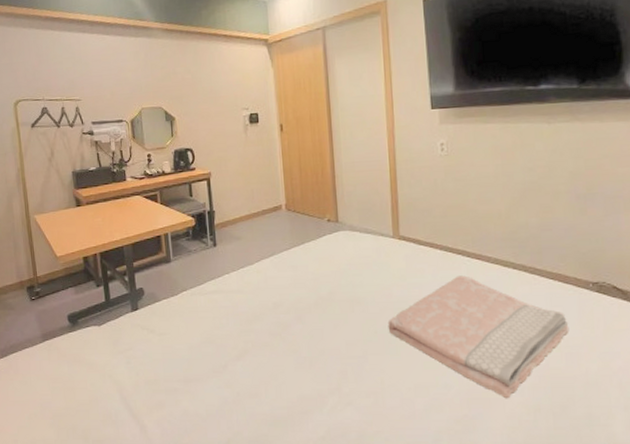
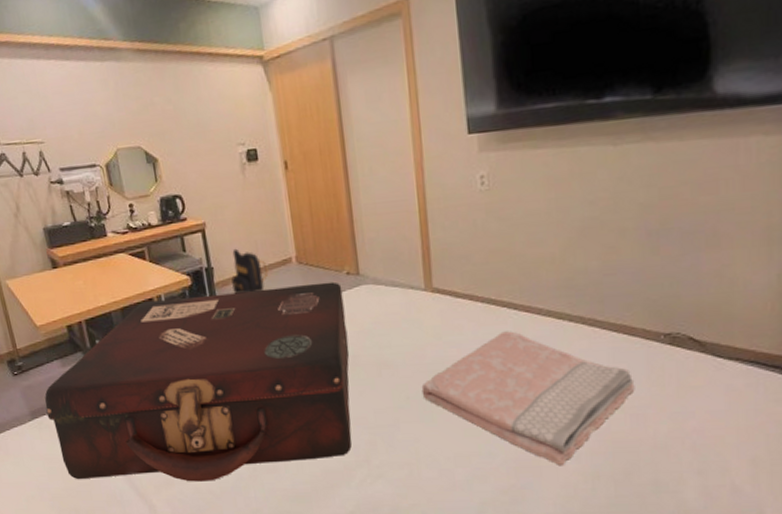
suitcase: none [56,227,327,404] -> present [44,281,352,482]
backpack: none [229,195,262,235] -> present [231,248,269,294]

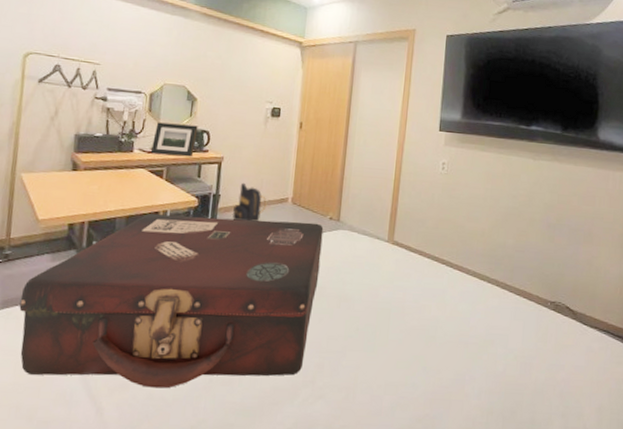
picture frame: none [122,191,171,234] -> present [150,122,198,157]
towel: present [421,331,635,465] -> none [369,283,527,400]

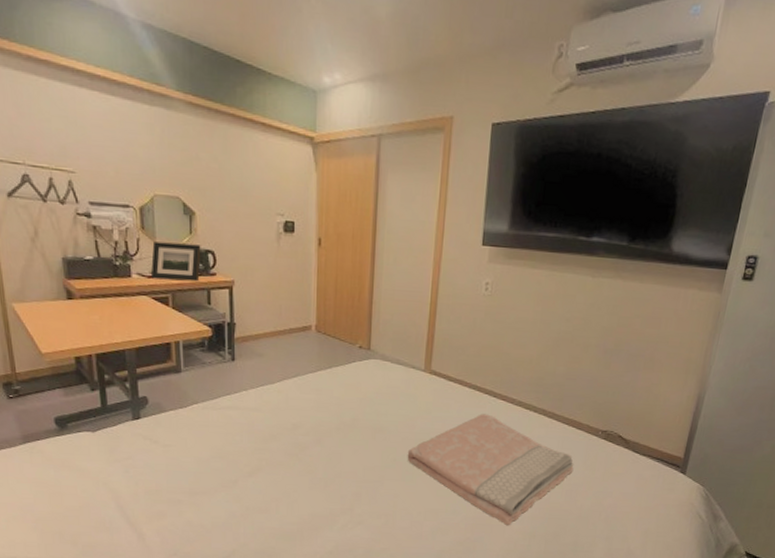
suitcase: present [19,214,324,388] -> none [40,345,353,516]
backpack: present [232,182,267,222] -> none [250,309,288,352]
towel: none [369,283,527,400] -> present [407,414,574,525]

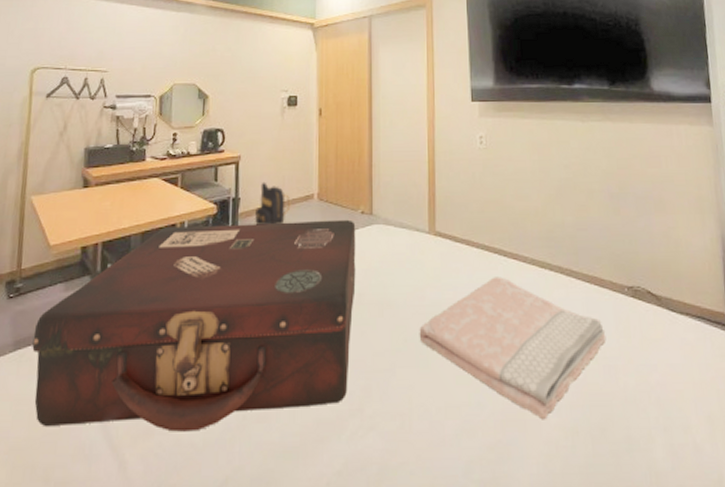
suitcase: none [40,345,353,516] -> present [32,219,356,432]
picture frame: present [150,241,201,282] -> none [163,125,212,161]
backpack: none [250,309,288,352] -> present [254,182,291,225]

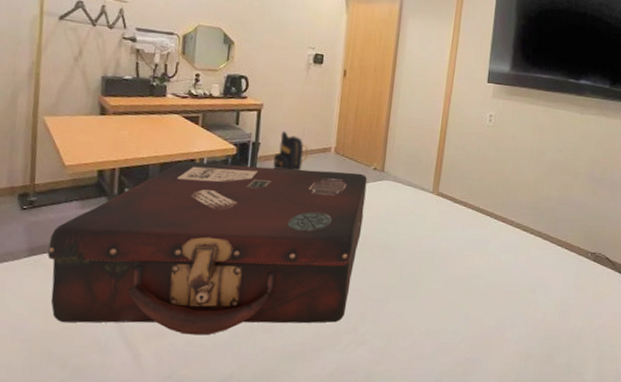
towel: present [419,277,606,419] -> none [412,234,567,345]

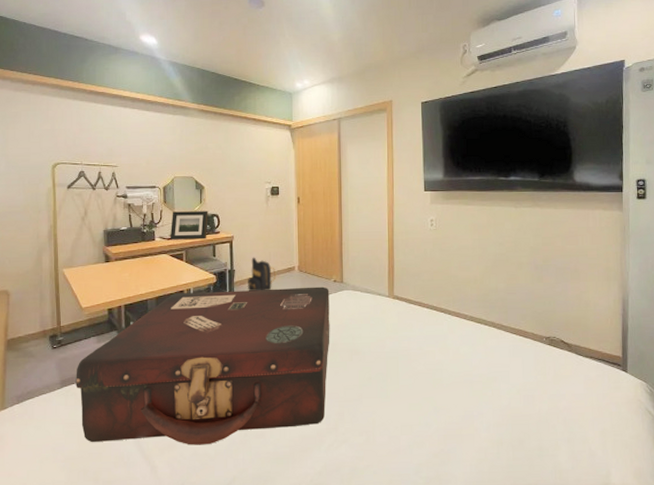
picture frame: none [184,66,236,104] -> present [169,211,208,240]

